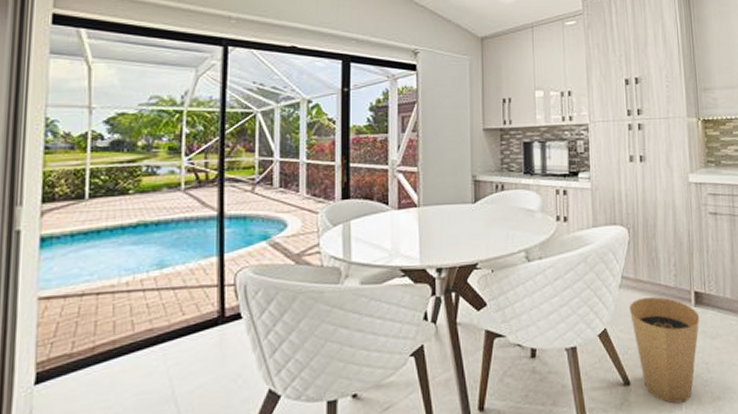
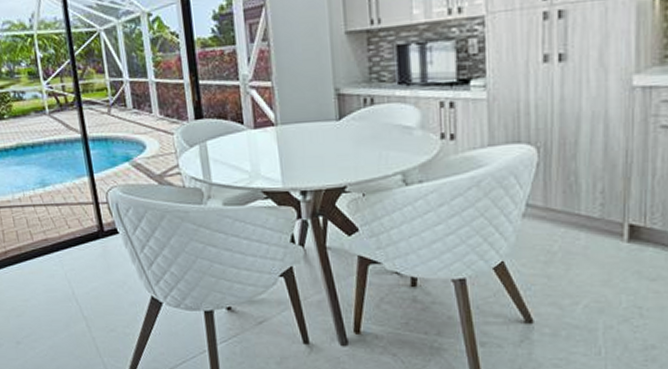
trash can: present [629,297,700,404] -> none [534,229,634,347]

